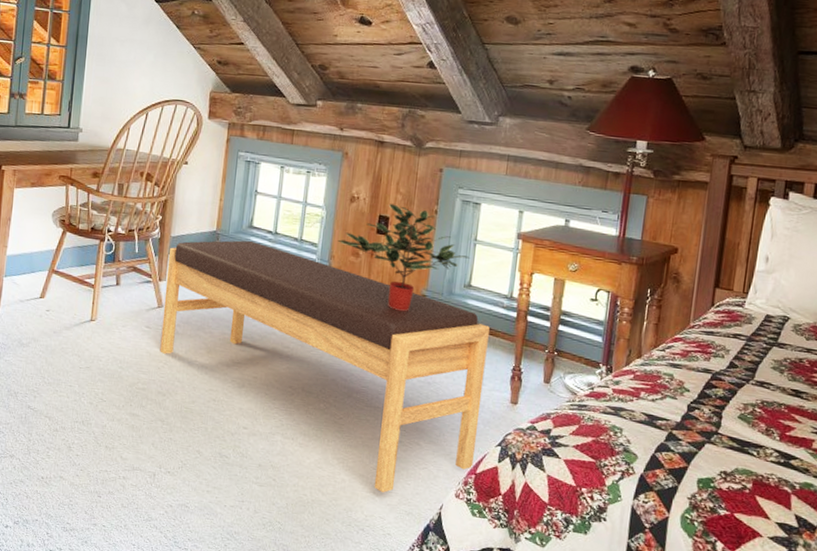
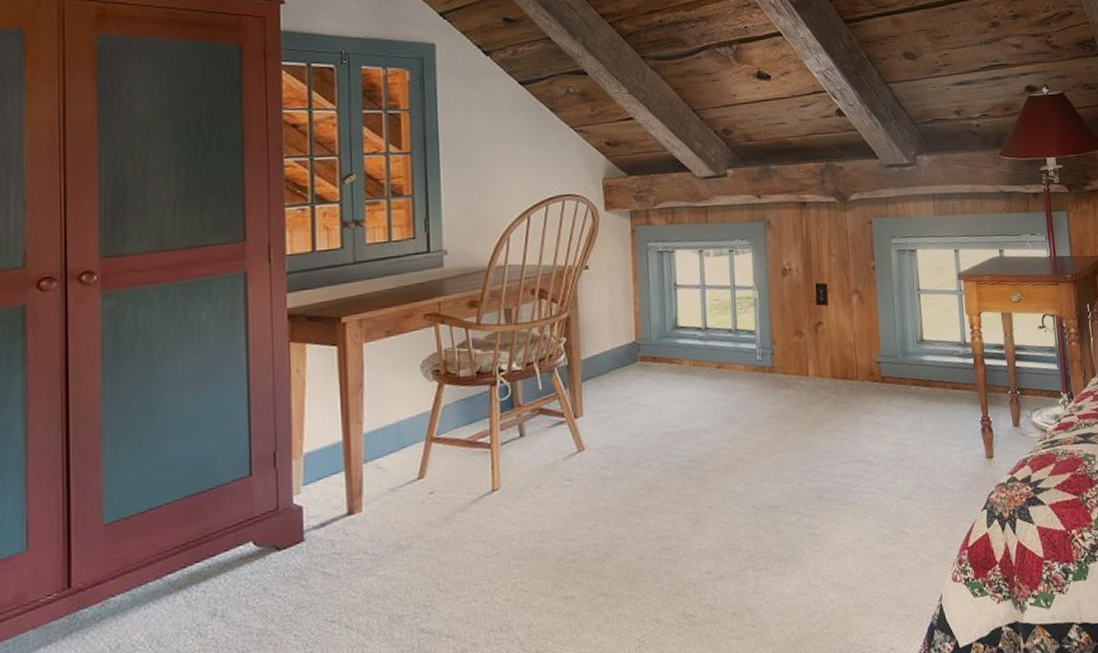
bench: present [160,240,490,493] -> none [581,344,963,603]
potted plant: present [337,203,471,311] -> none [776,268,918,386]

